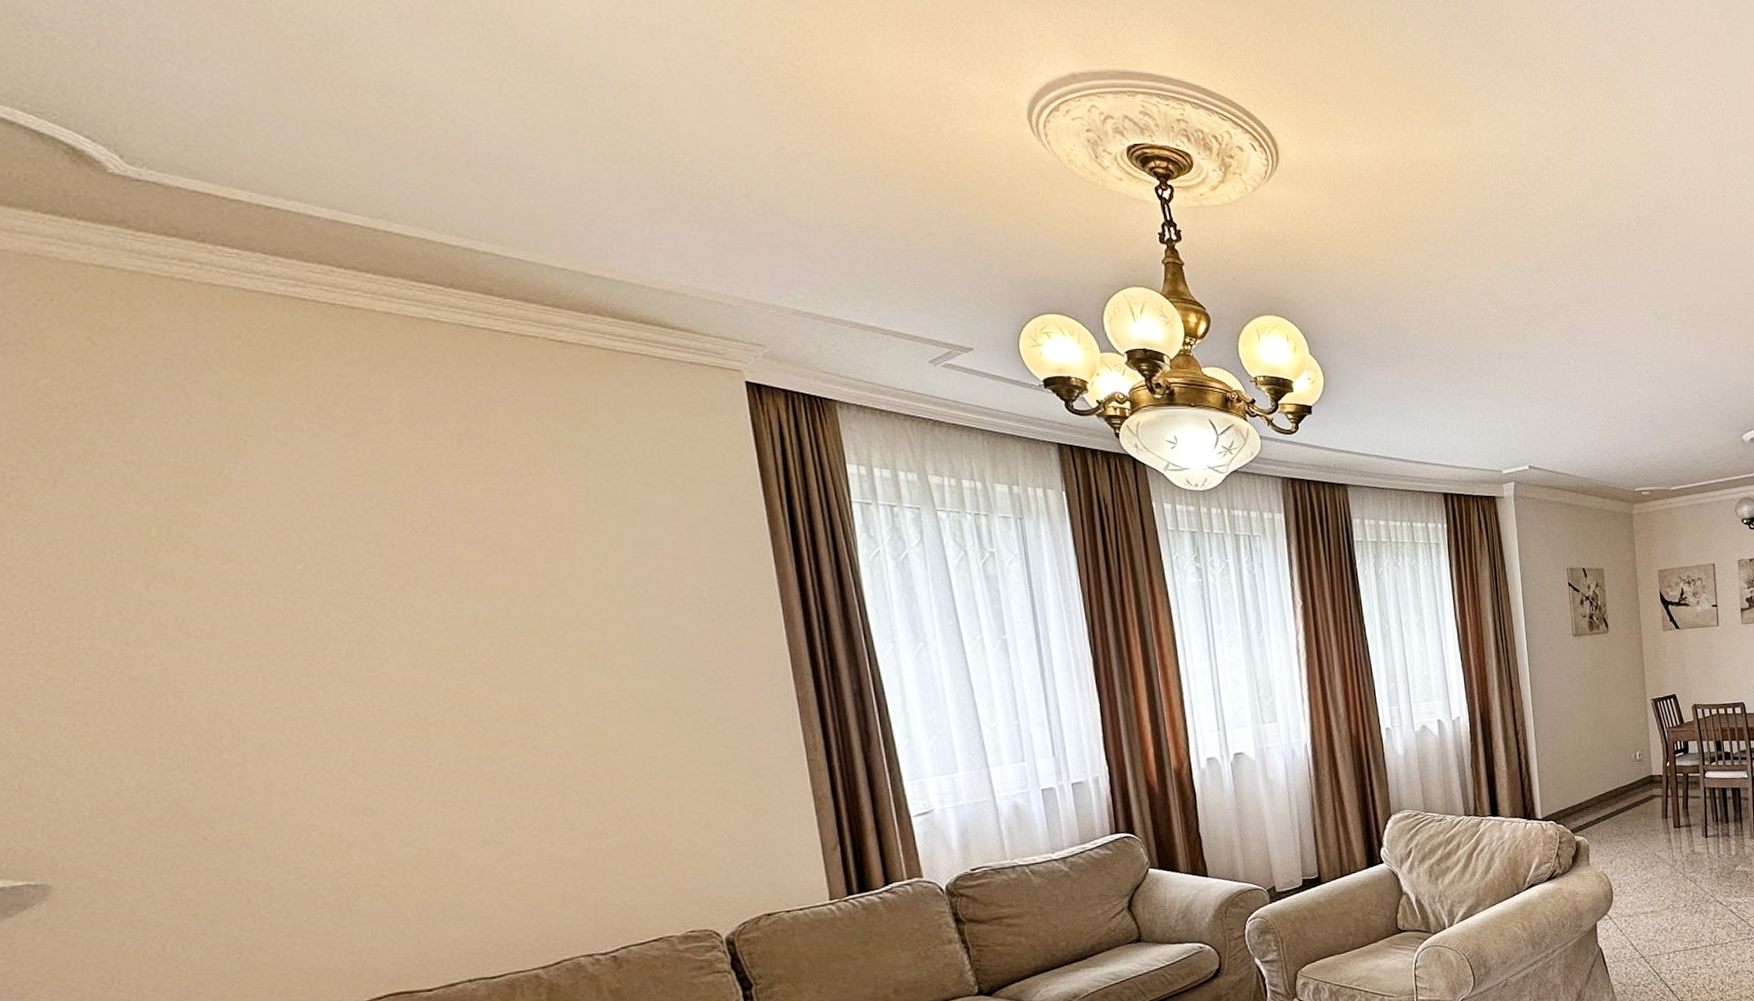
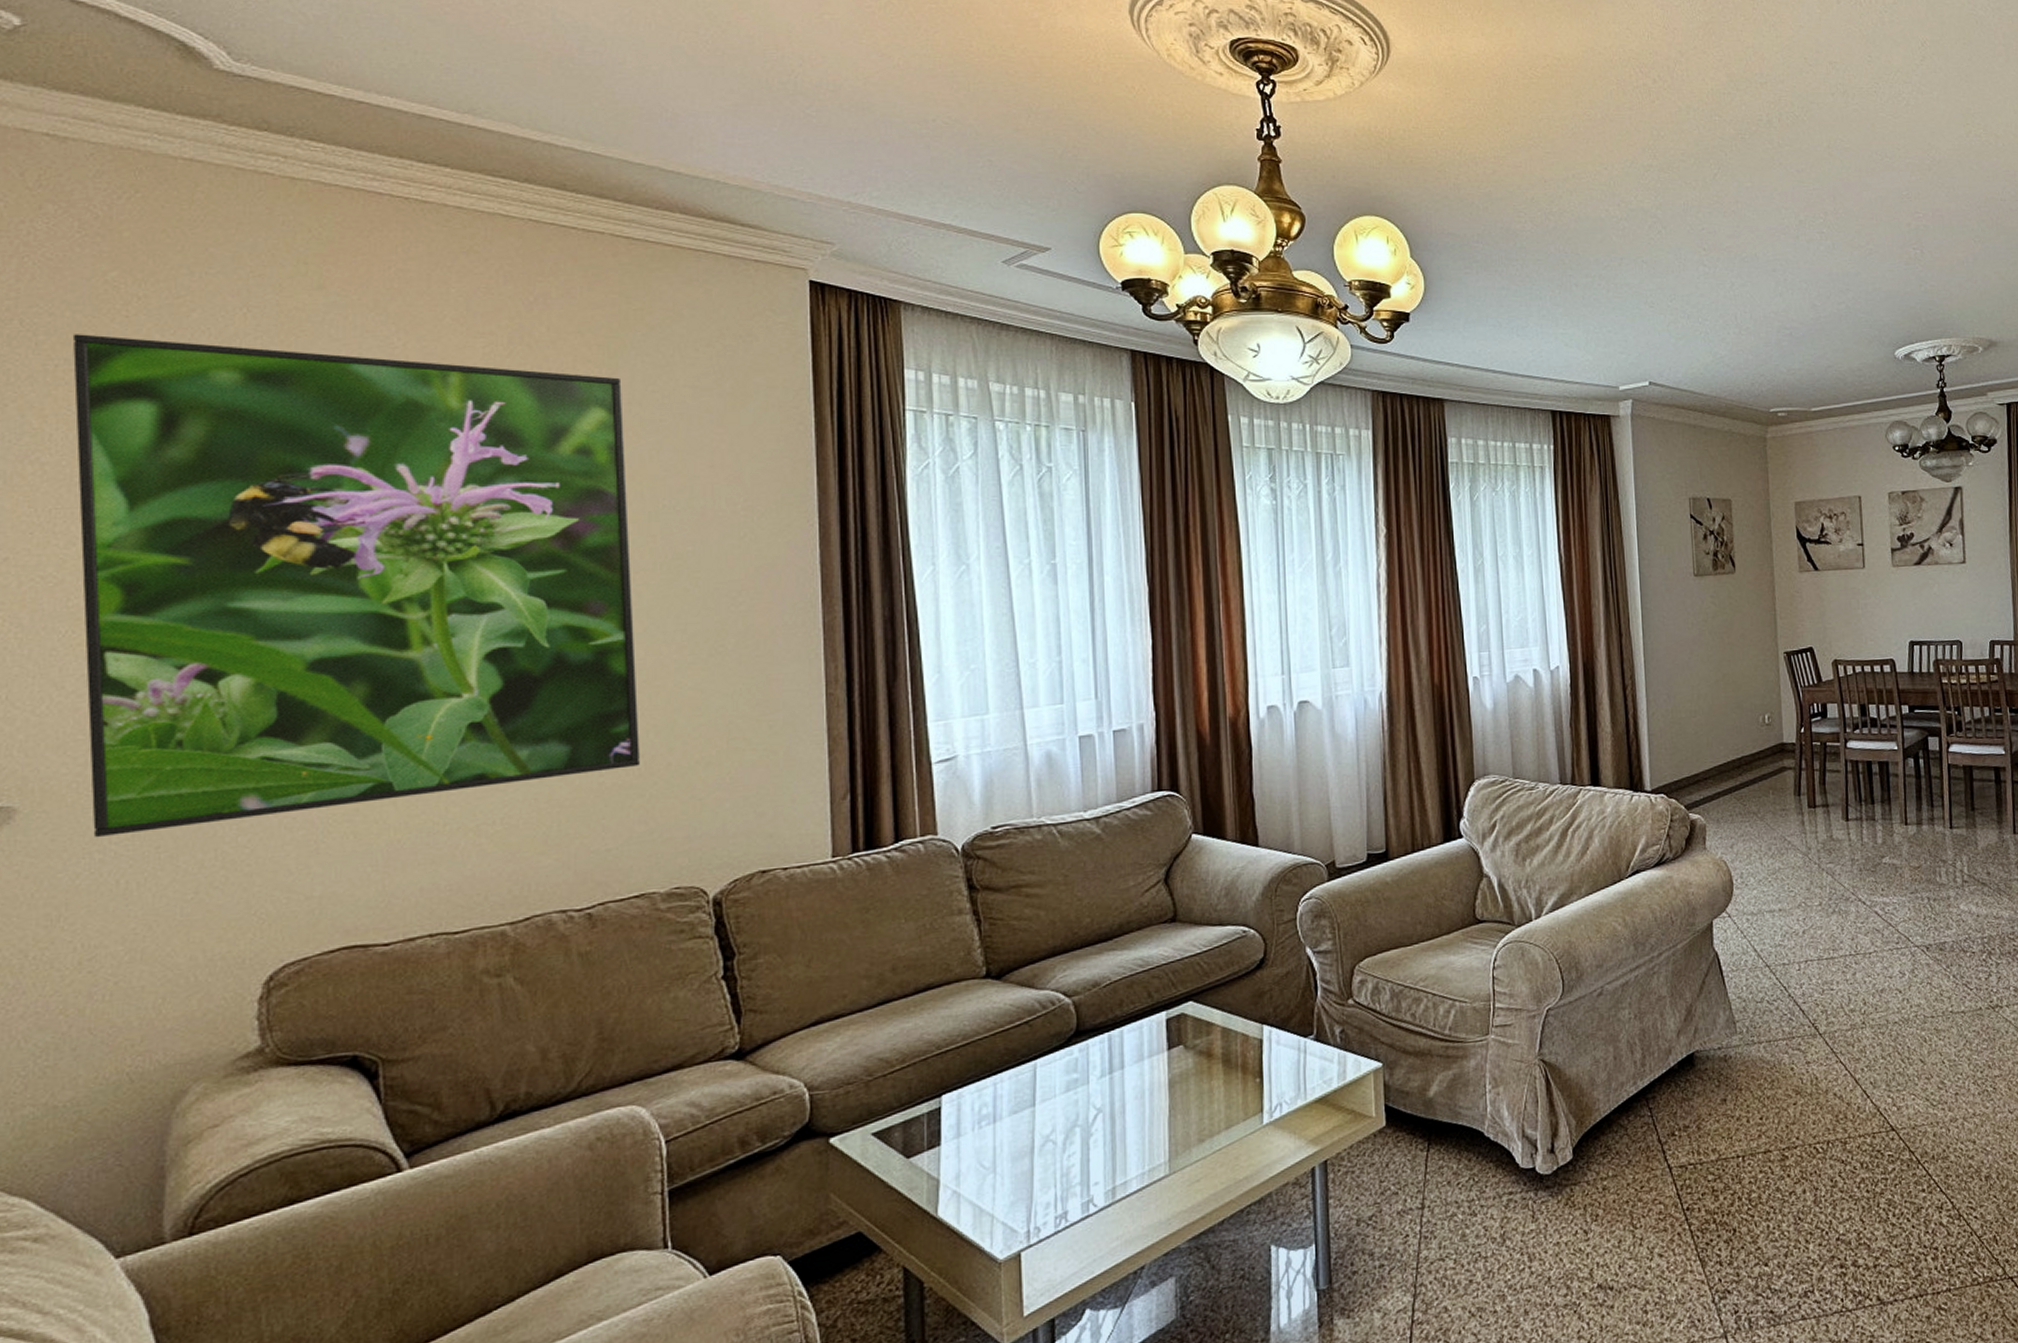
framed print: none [13,441,642,909] -> present [72,334,640,838]

